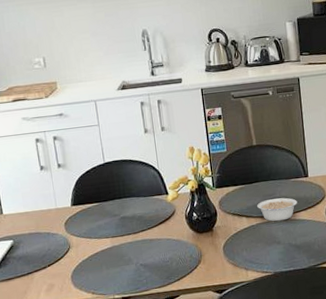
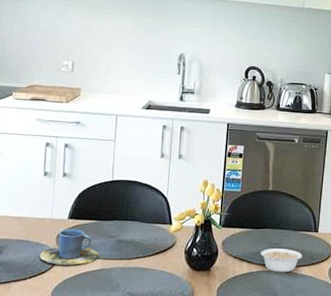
cup: none [53,214,108,250] -> present [40,229,100,265]

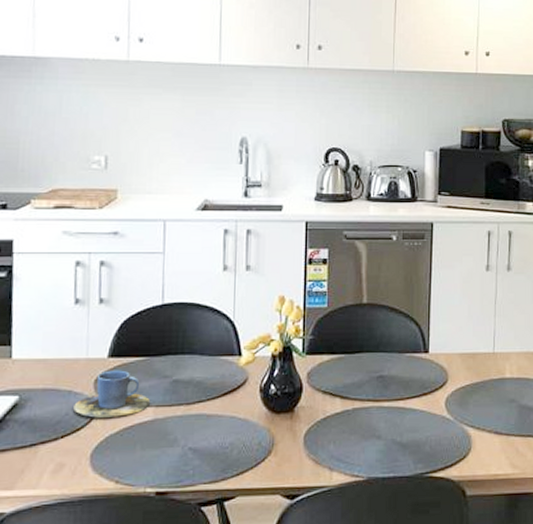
legume: present [260,248,304,273] -> none [356,376,413,408]

